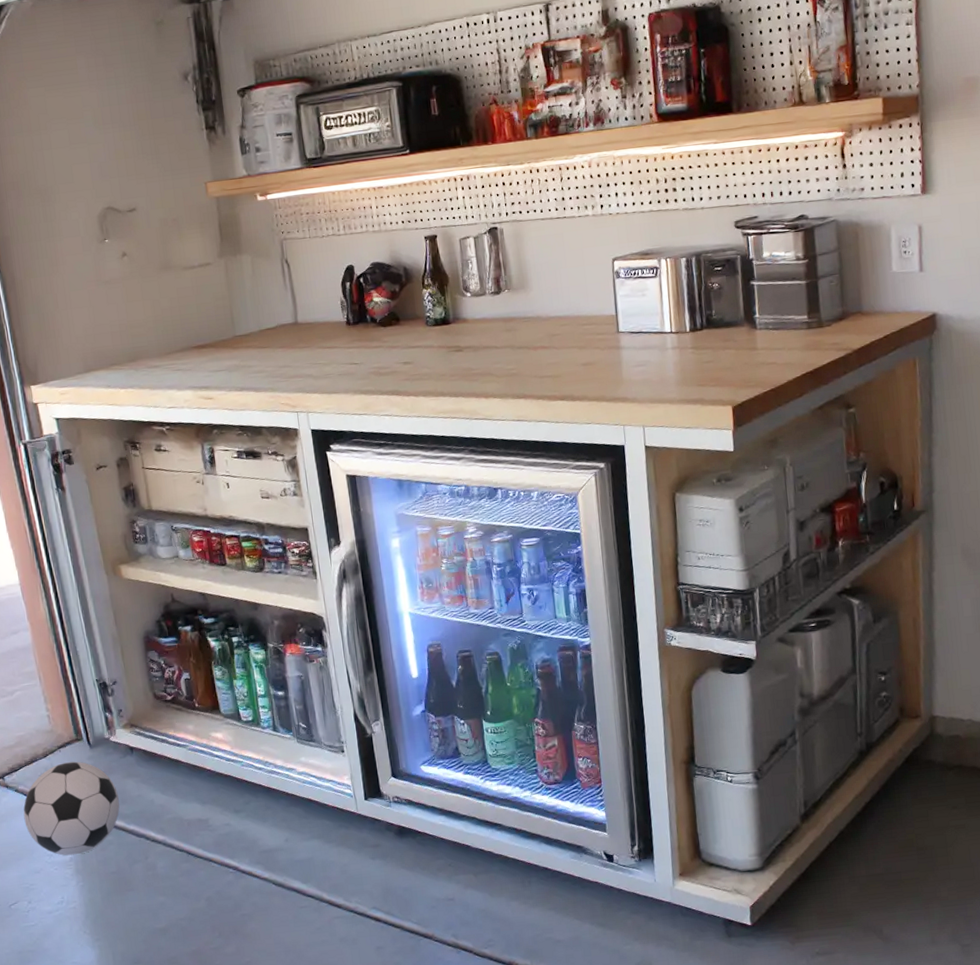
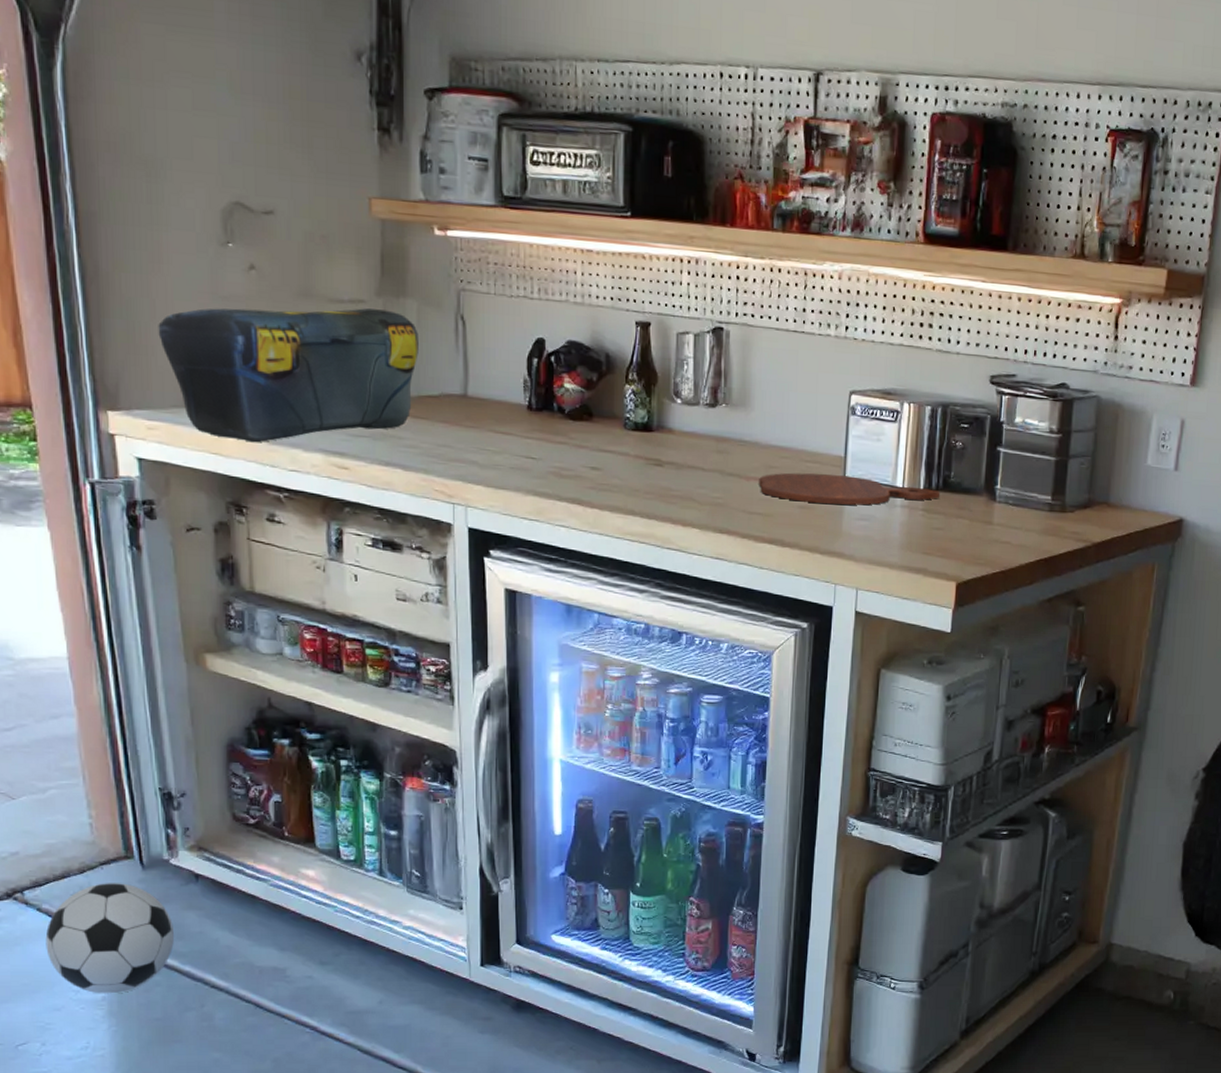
toolbox: none [60,267,256,391] -> present [158,308,419,443]
cutting board: none [544,328,706,360] -> present [759,472,941,505]

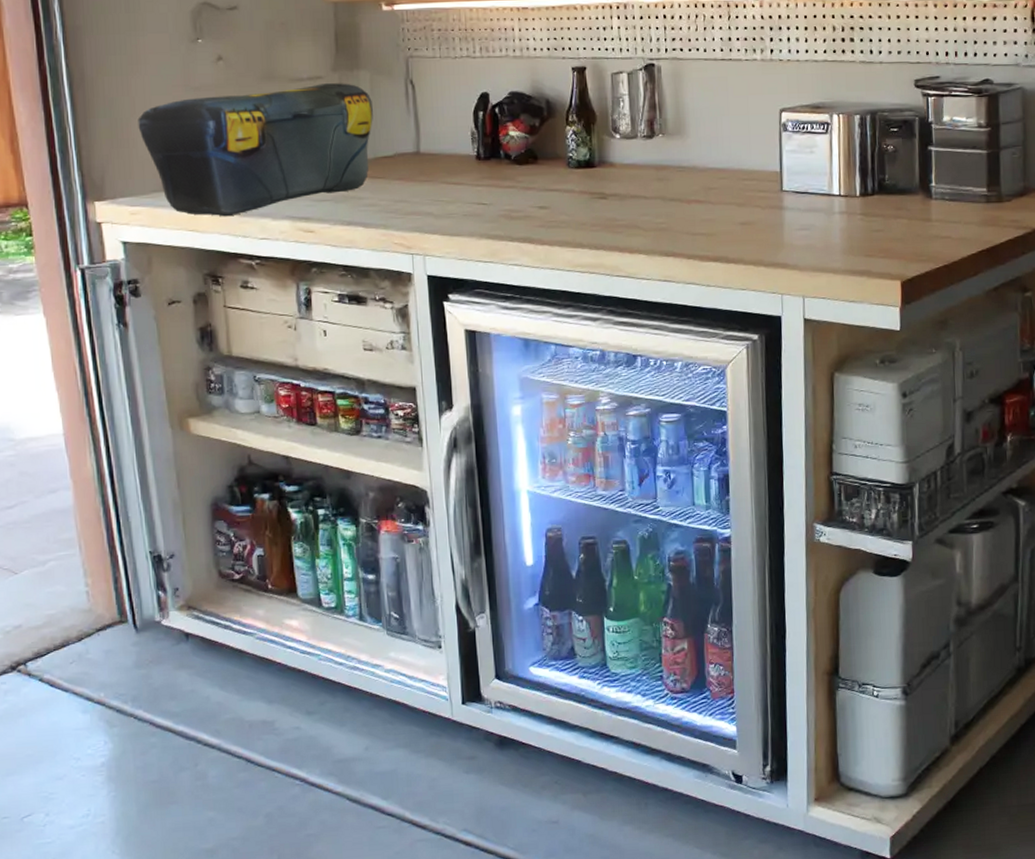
soccer ball: present [45,883,175,994] -> none [47,647,168,760]
cutting board: present [759,472,941,505] -> none [699,189,877,219]

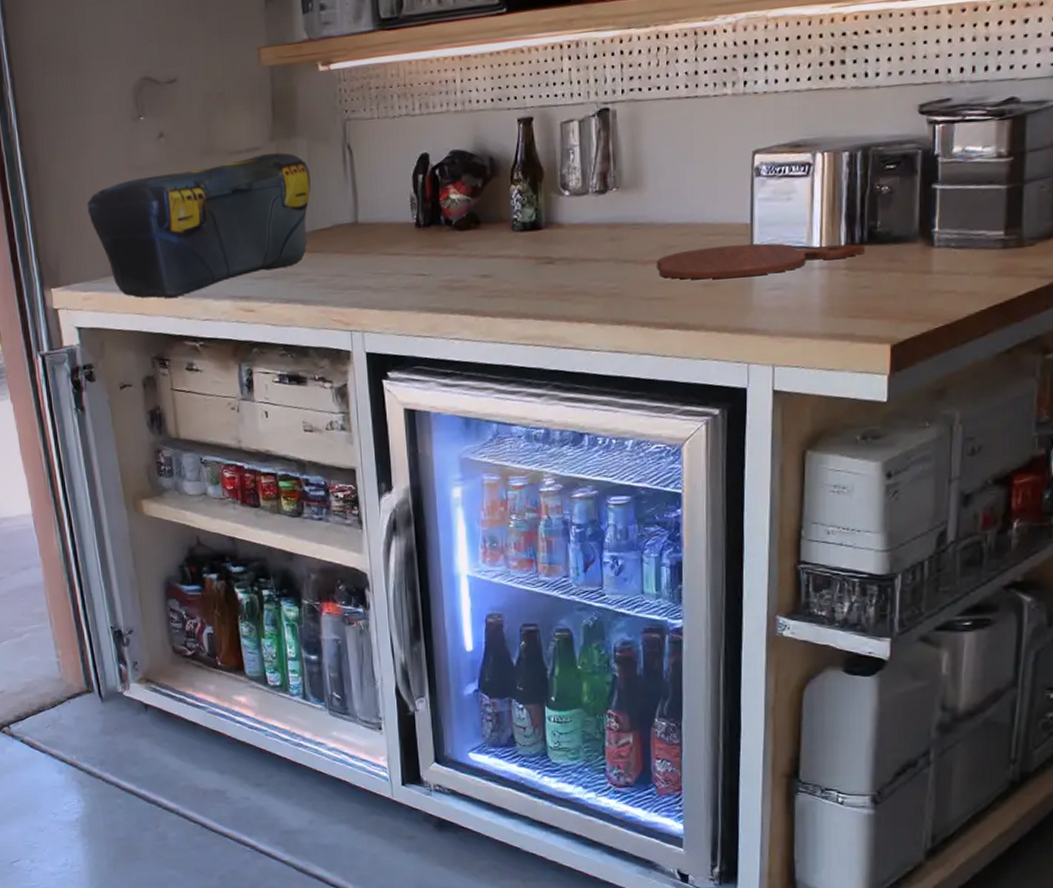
cutting board: none [699,189,877,219] -> present [657,243,866,280]

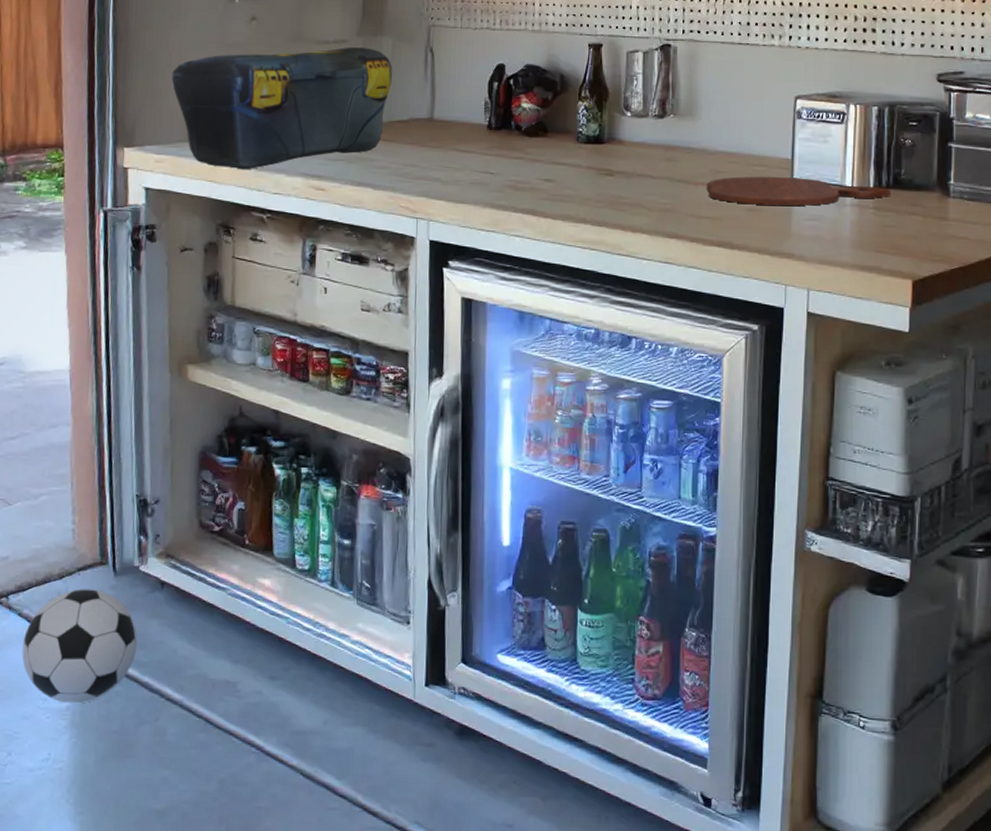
soccer ball: none [28,715,131,816] -> present [22,589,138,704]

